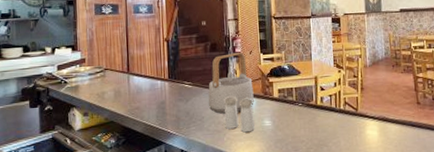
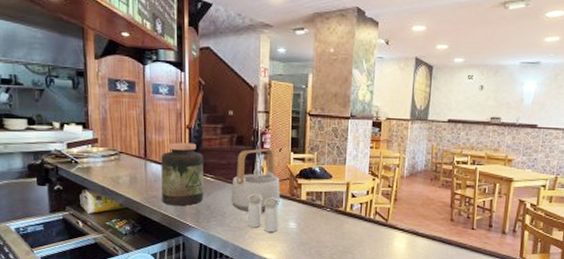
jar: none [142,54,183,115] -> present [161,142,204,206]

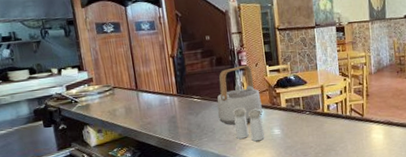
jar: present [161,142,204,206] -> none [150,69,194,129]

